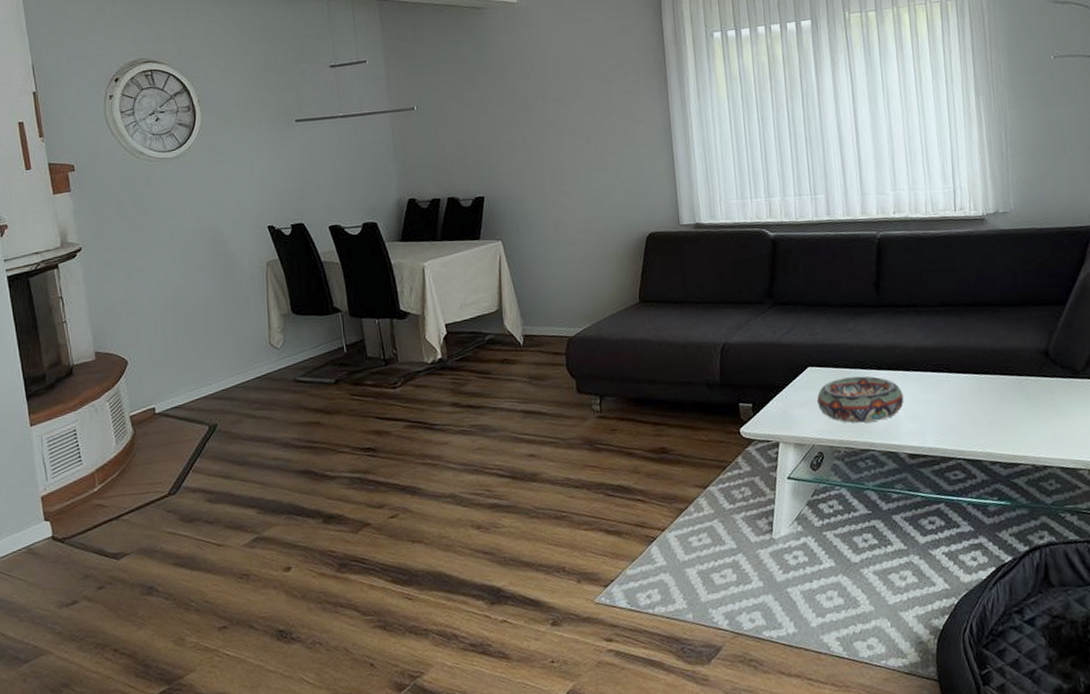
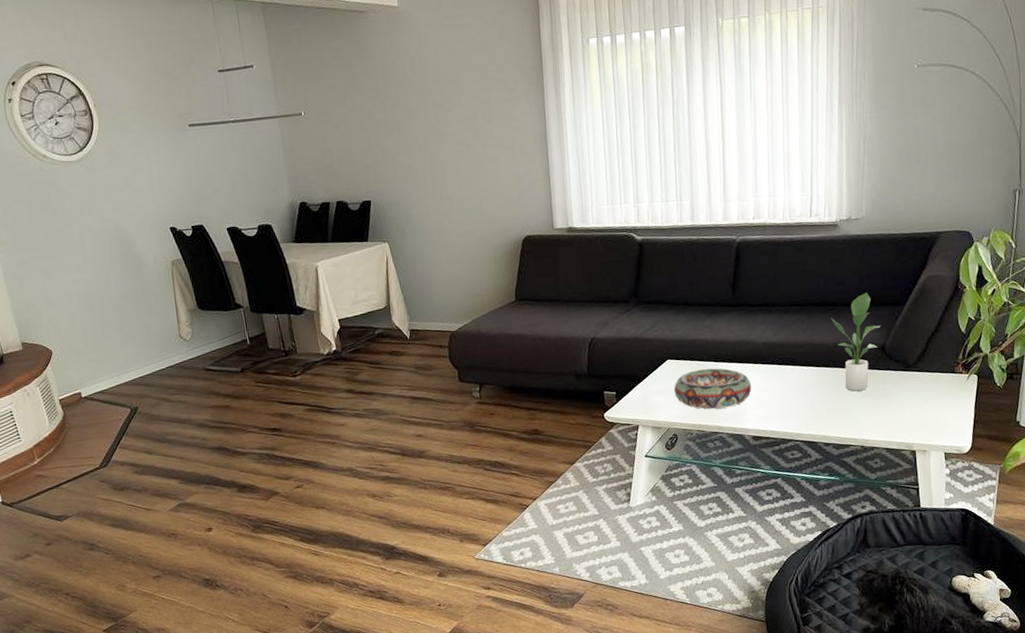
potted plant: none [986,291,1042,402] -> present [831,293,881,392]

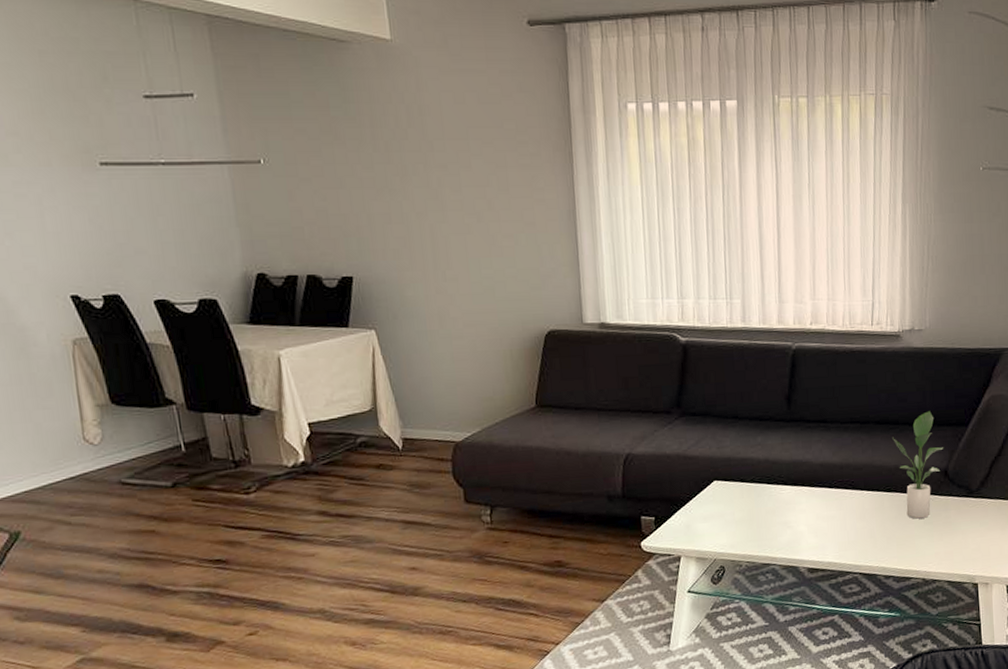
decorative bowl: present [674,368,752,409] -> none [721,491,808,538]

